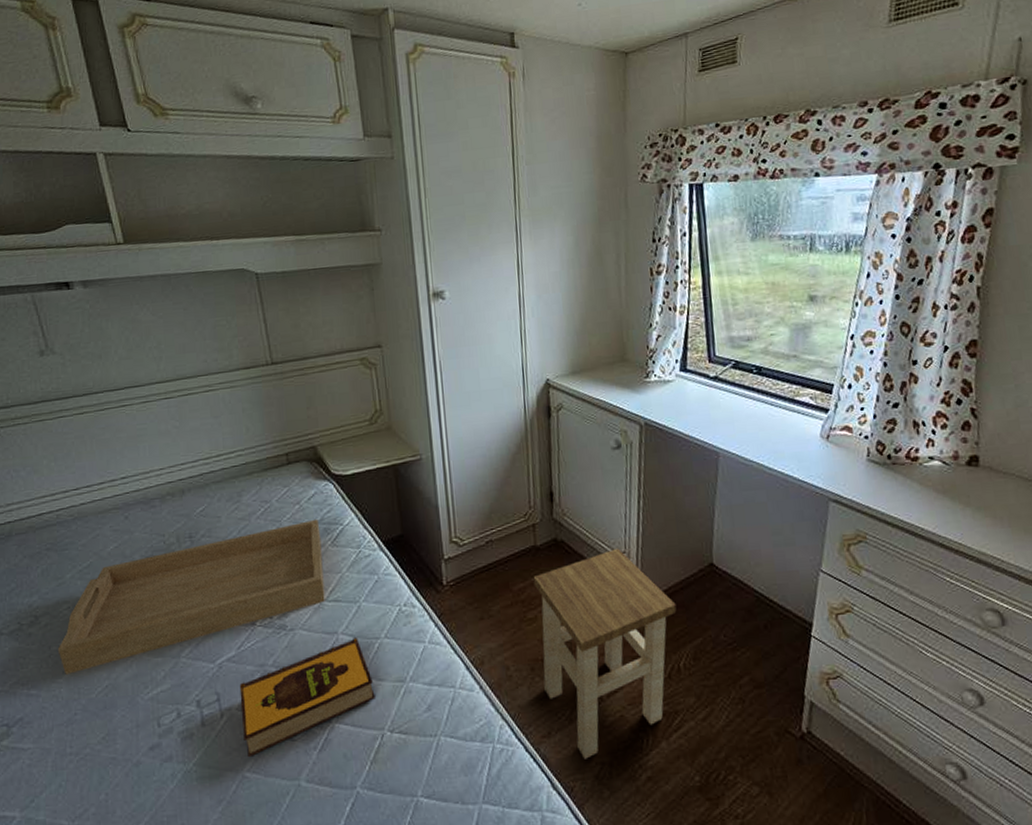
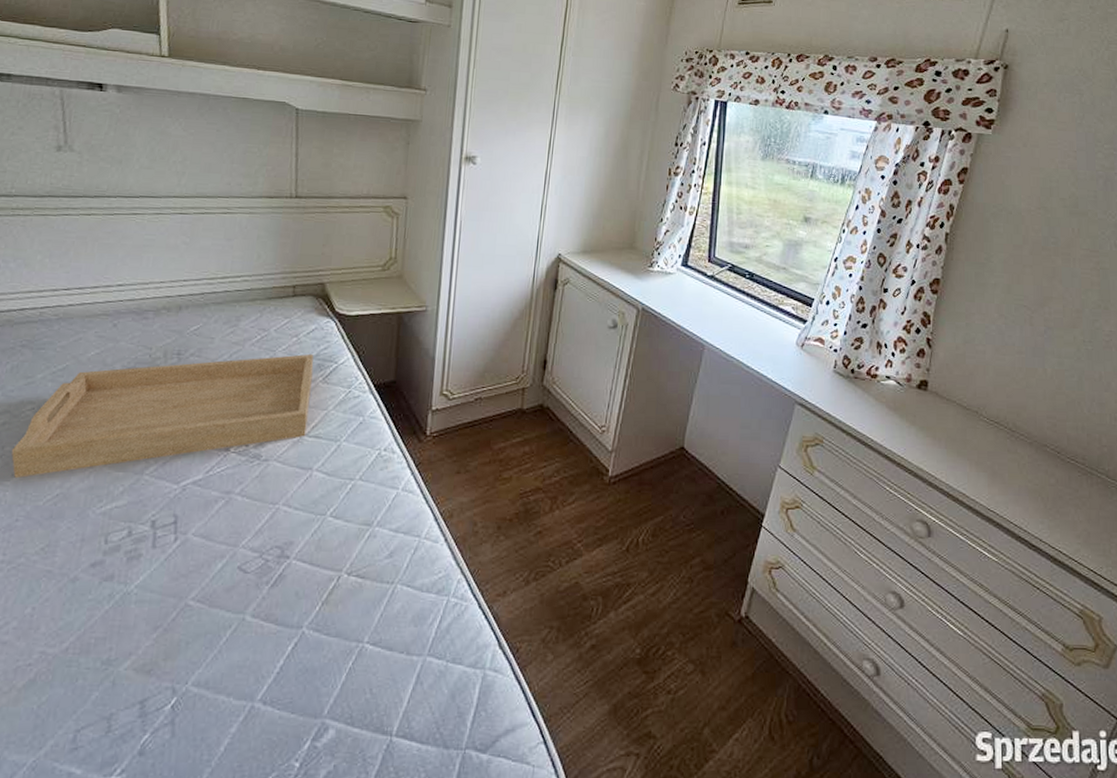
hardback book: present [239,638,375,757] -> none [194,476,339,584]
stool: present [533,548,677,759] -> none [507,421,644,622]

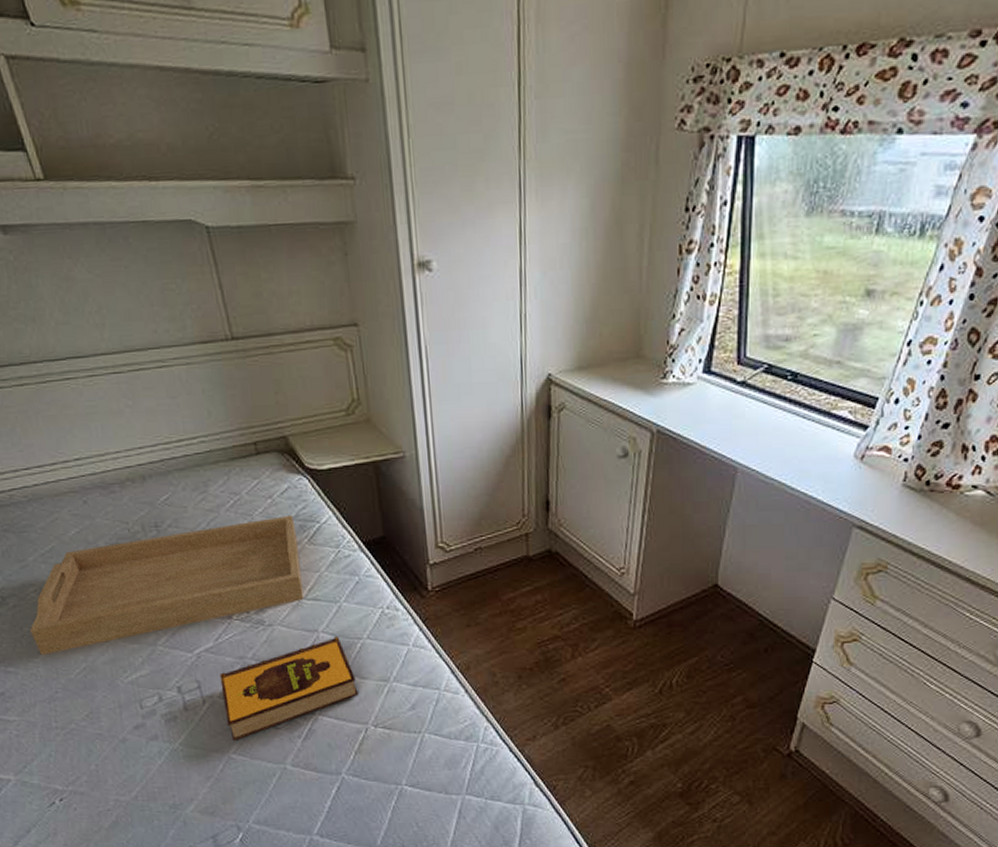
hardback book: none [194,476,339,584] -> present [219,637,359,740]

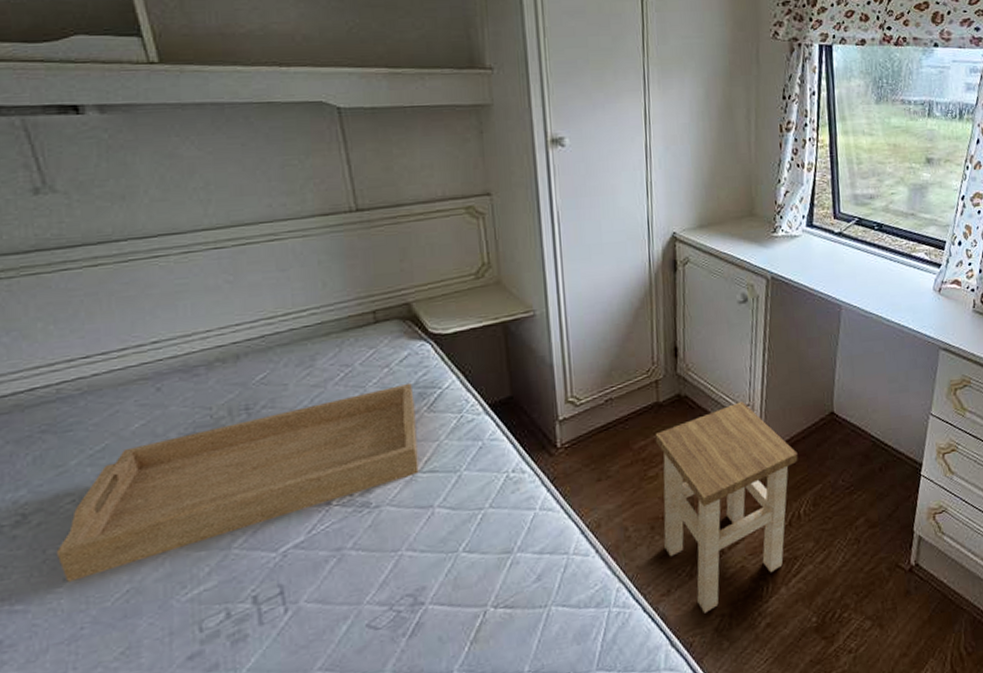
hardback book: present [219,637,359,740] -> none [309,510,477,653]
stool: none [524,563,674,762] -> present [655,401,798,613]

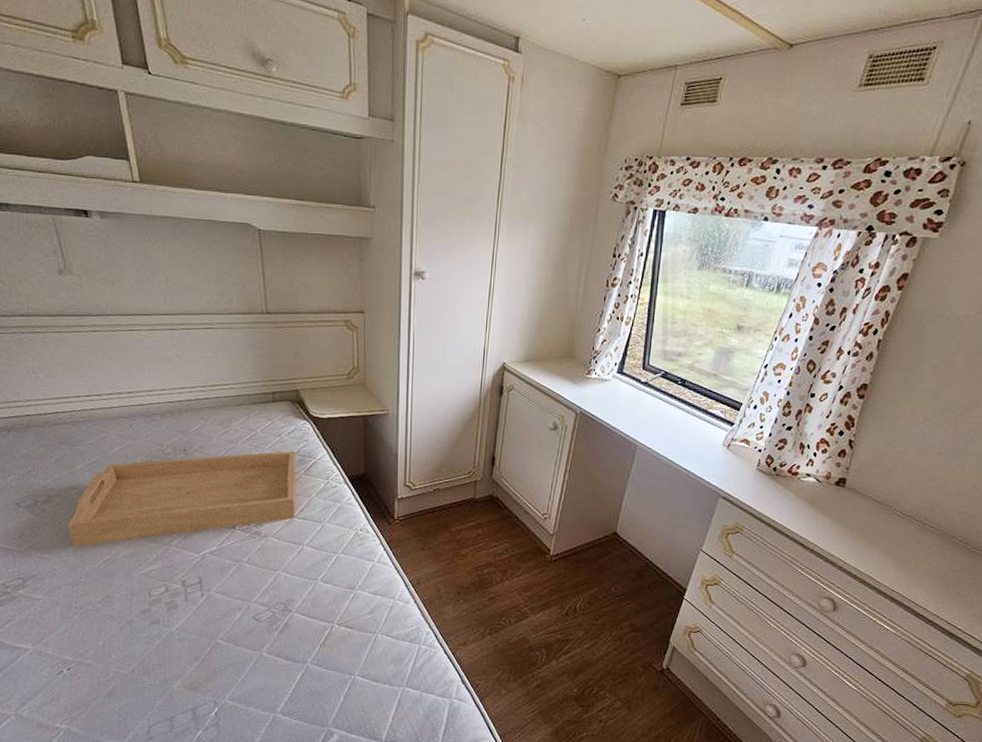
stool: present [655,401,798,613] -> none [466,510,581,665]

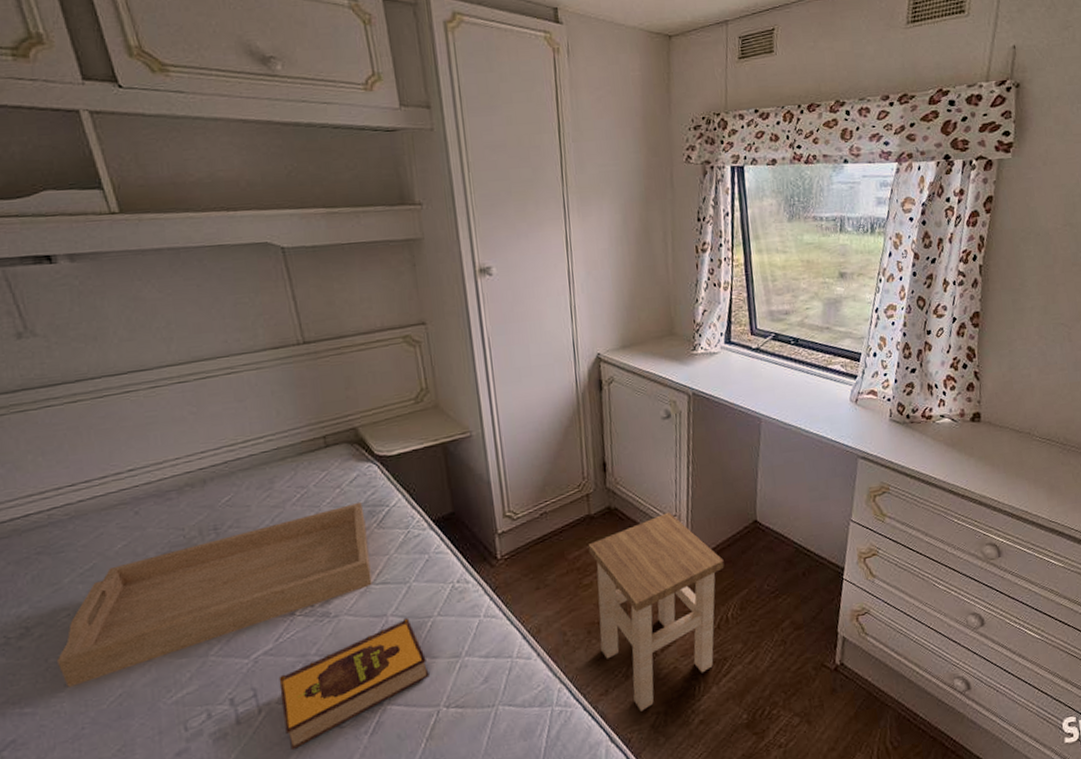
hardback book: none [218,550,329,629] -> present [278,618,430,750]
stool: none [466,510,581,665] -> present [588,512,725,711]

